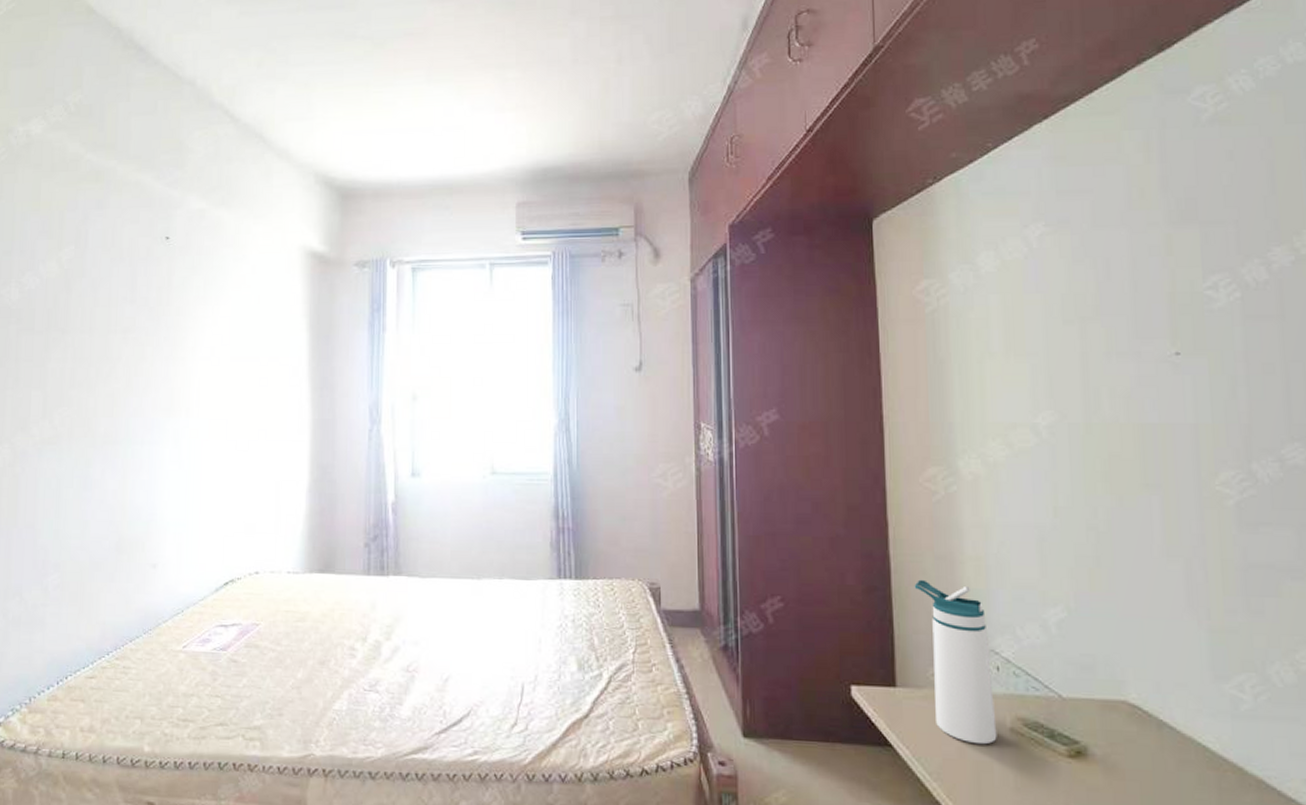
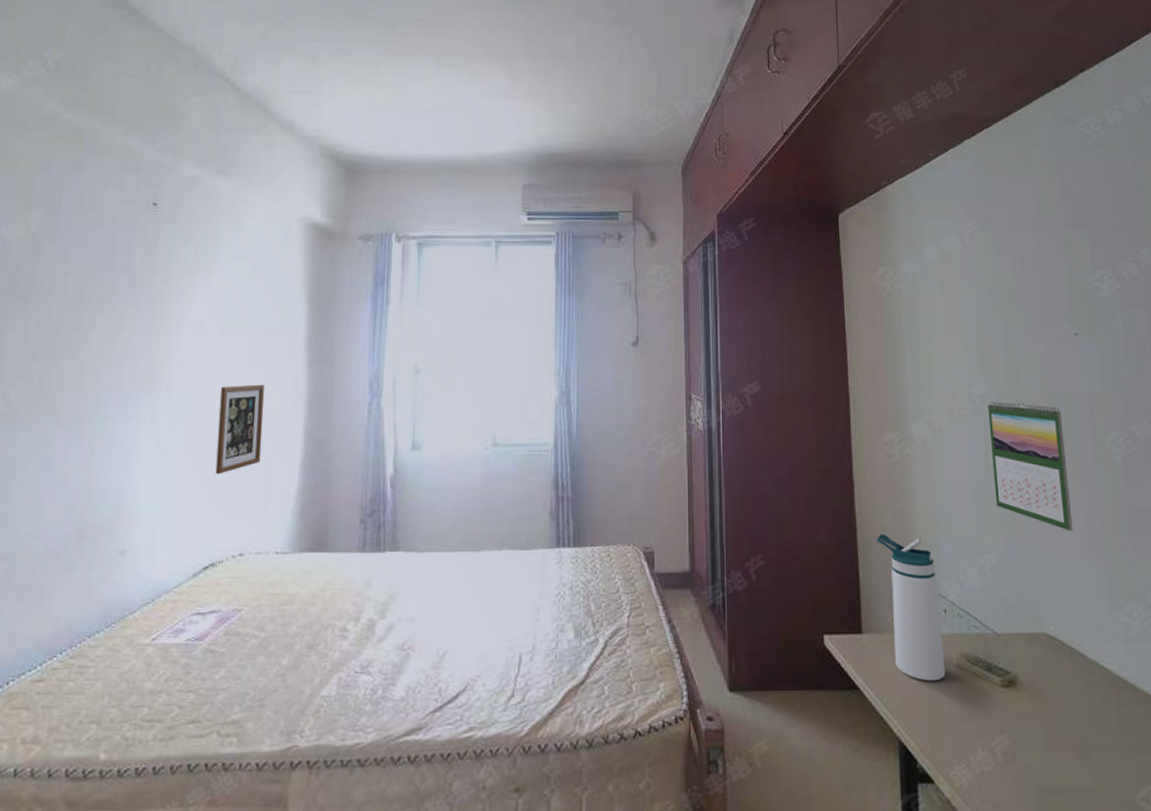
picture frame: none [231,411,272,497] -> present [215,384,265,475]
calendar: none [1057,433,1167,587] -> present [988,401,1073,532]

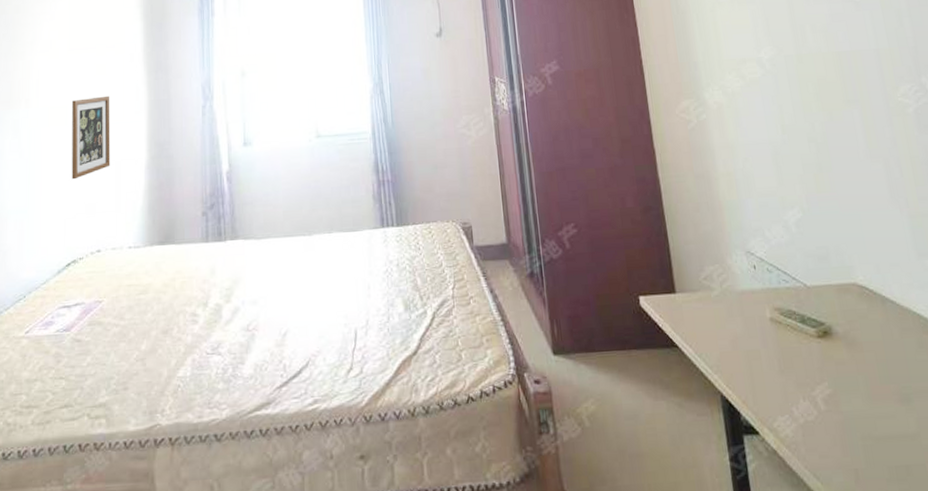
water bottle: present [876,534,946,682] -> none [681,196,761,336]
calendar: present [988,401,1073,532] -> none [777,63,873,184]

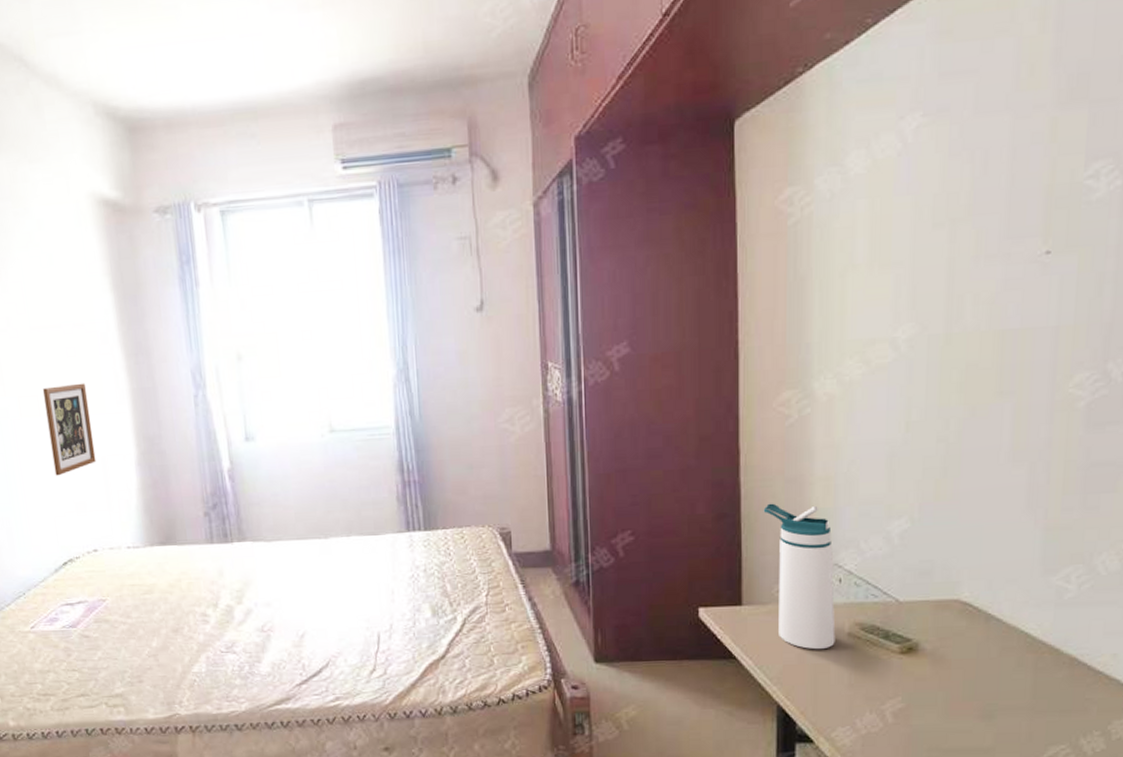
water bottle: none [681,196,761,336] -> present [763,503,836,650]

